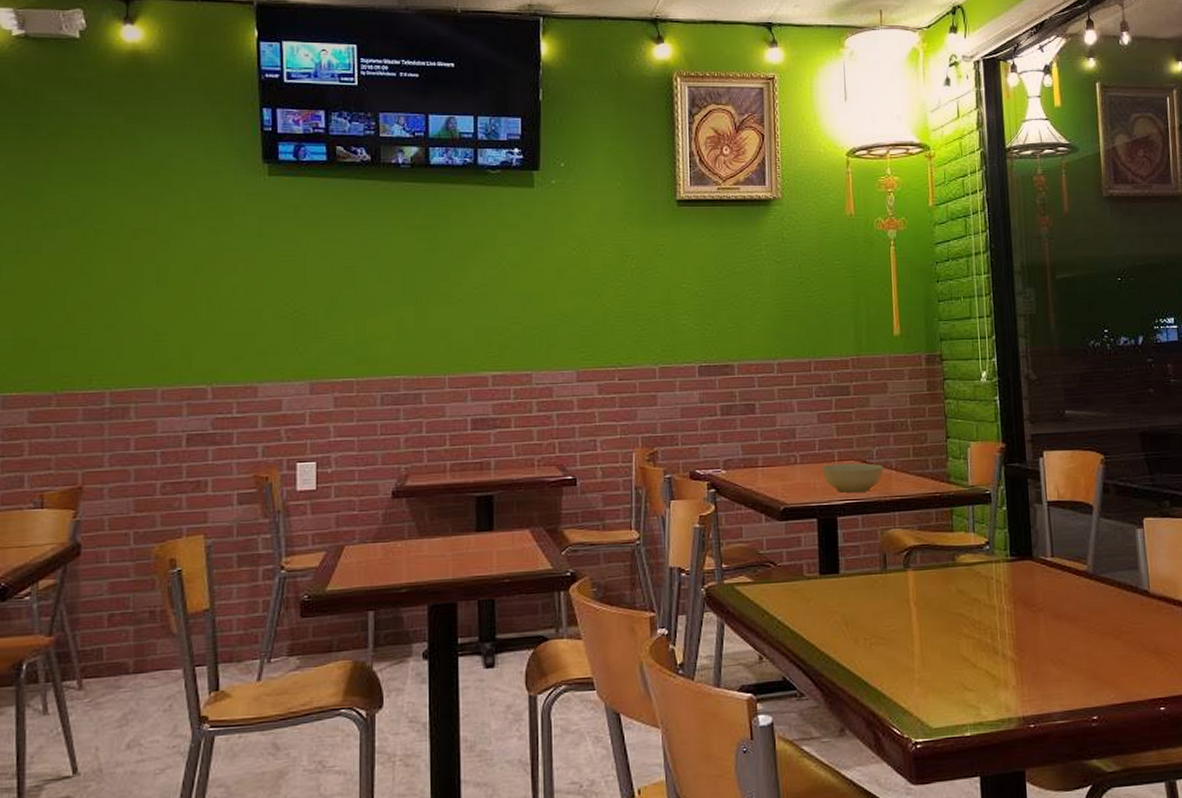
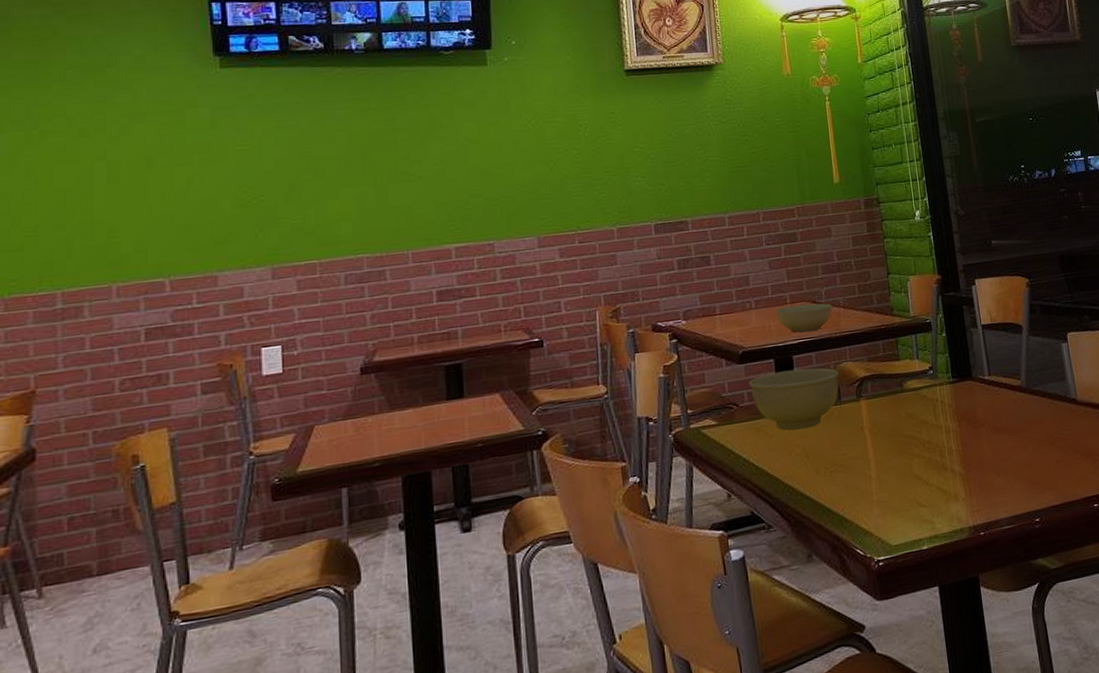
soup bowl: none [788,531,887,596] -> present [748,368,840,430]

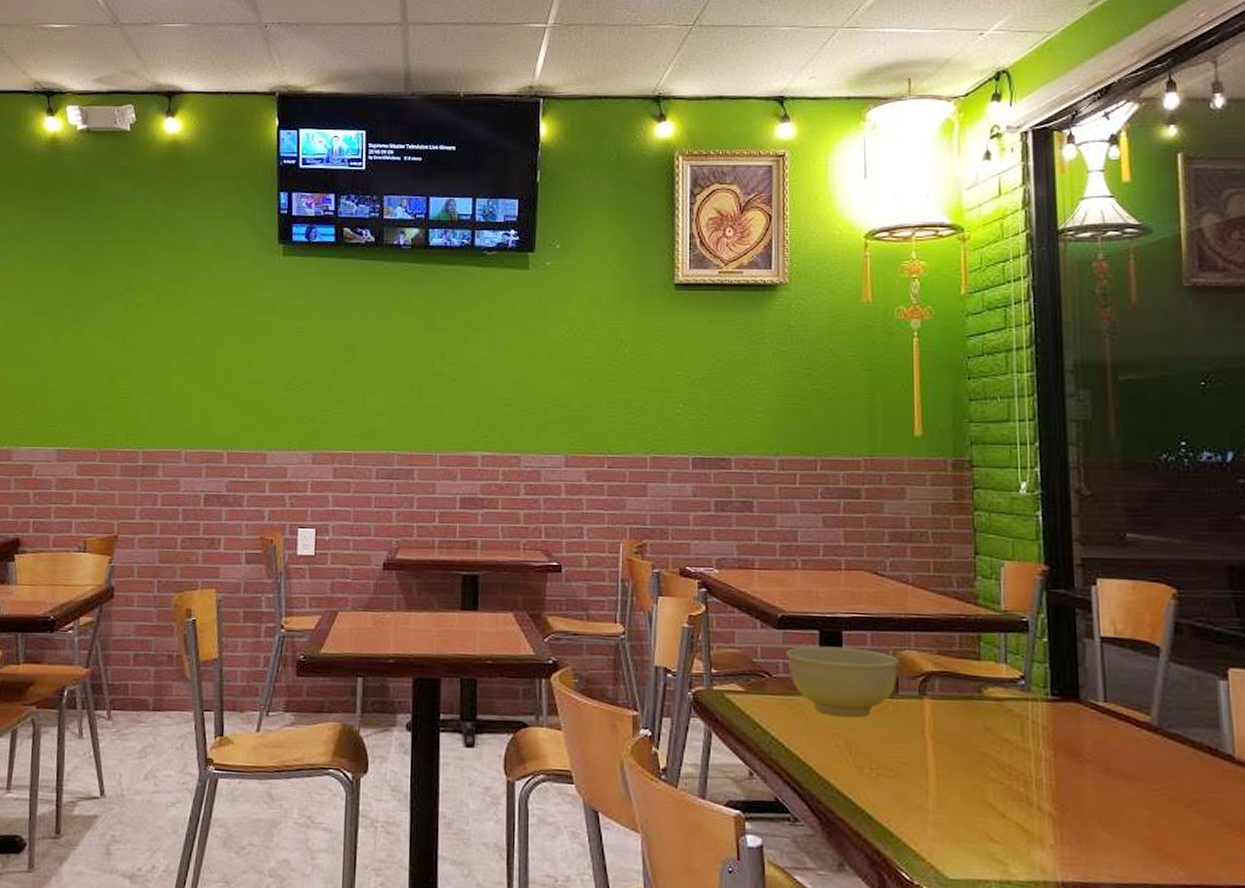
bowl: present [775,303,833,333] -> none [826,573,898,606]

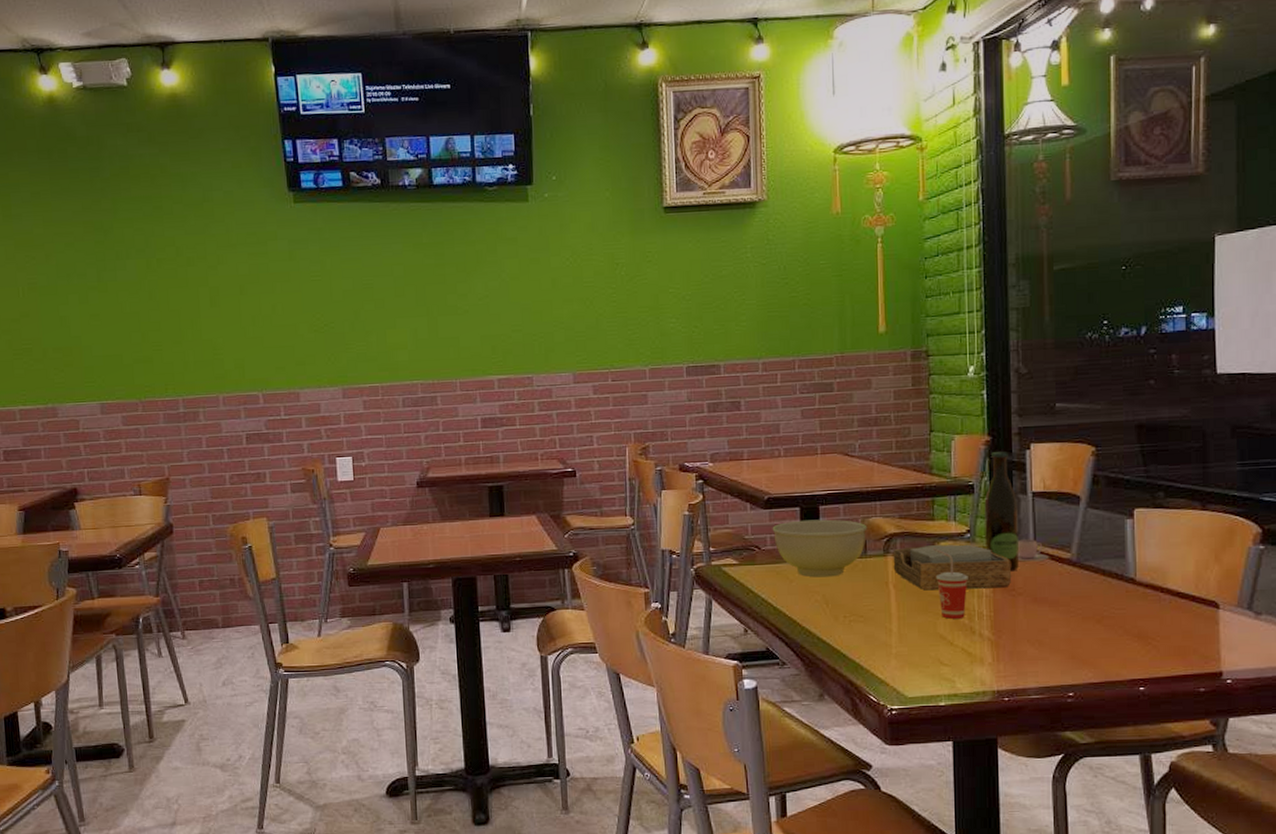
napkin holder: none [930,690,1078,750] -> present [893,544,1012,590]
beverage cup: none [980,694,1023,785] -> present [933,548,968,619]
bottle: none [1041,585,1086,732] -> present [984,452,1019,572]
teacup: none [1083,693,1127,723] -> present [1017,539,1052,562]

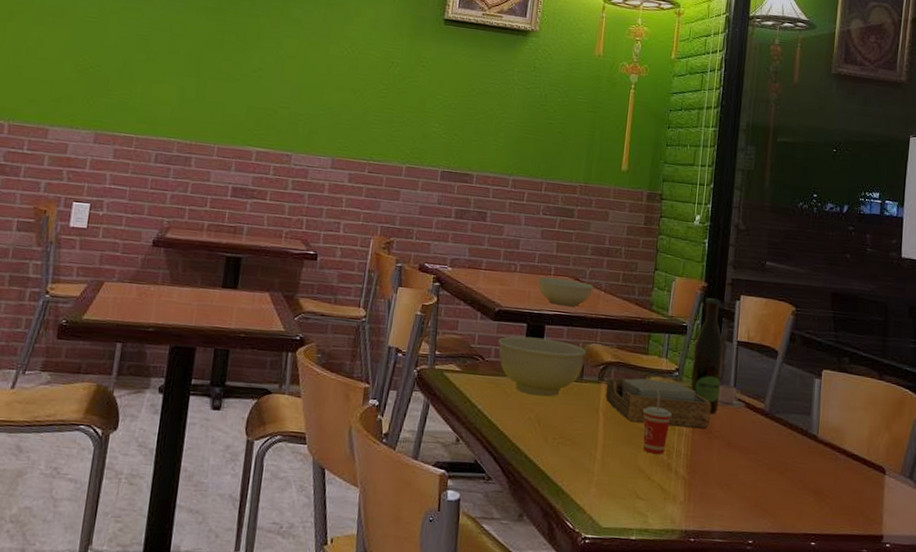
bowl: none [805,456,866,484] -> present [538,277,594,307]

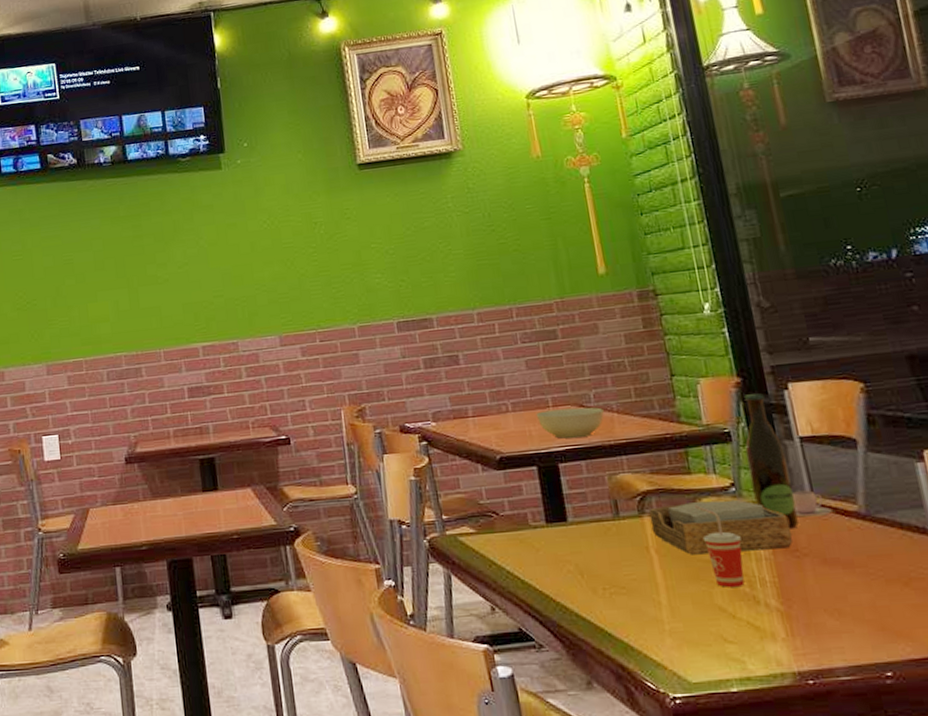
soup bowl: present [498,336,587,397] -> none [508,478,616,545]

